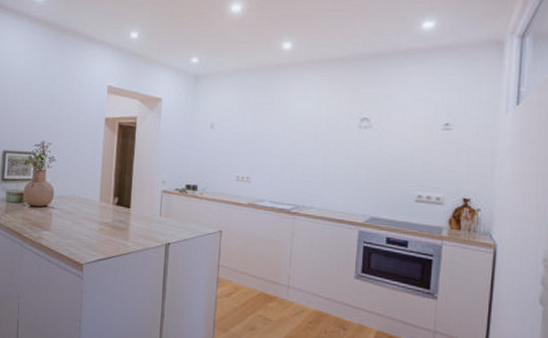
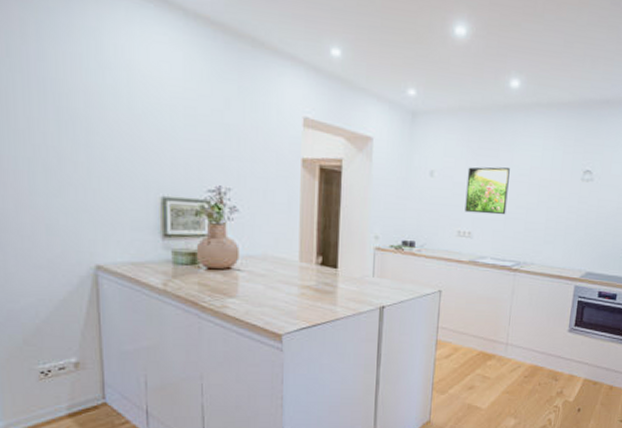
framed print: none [243,118,285,162] -> present [464,167,510,215]

